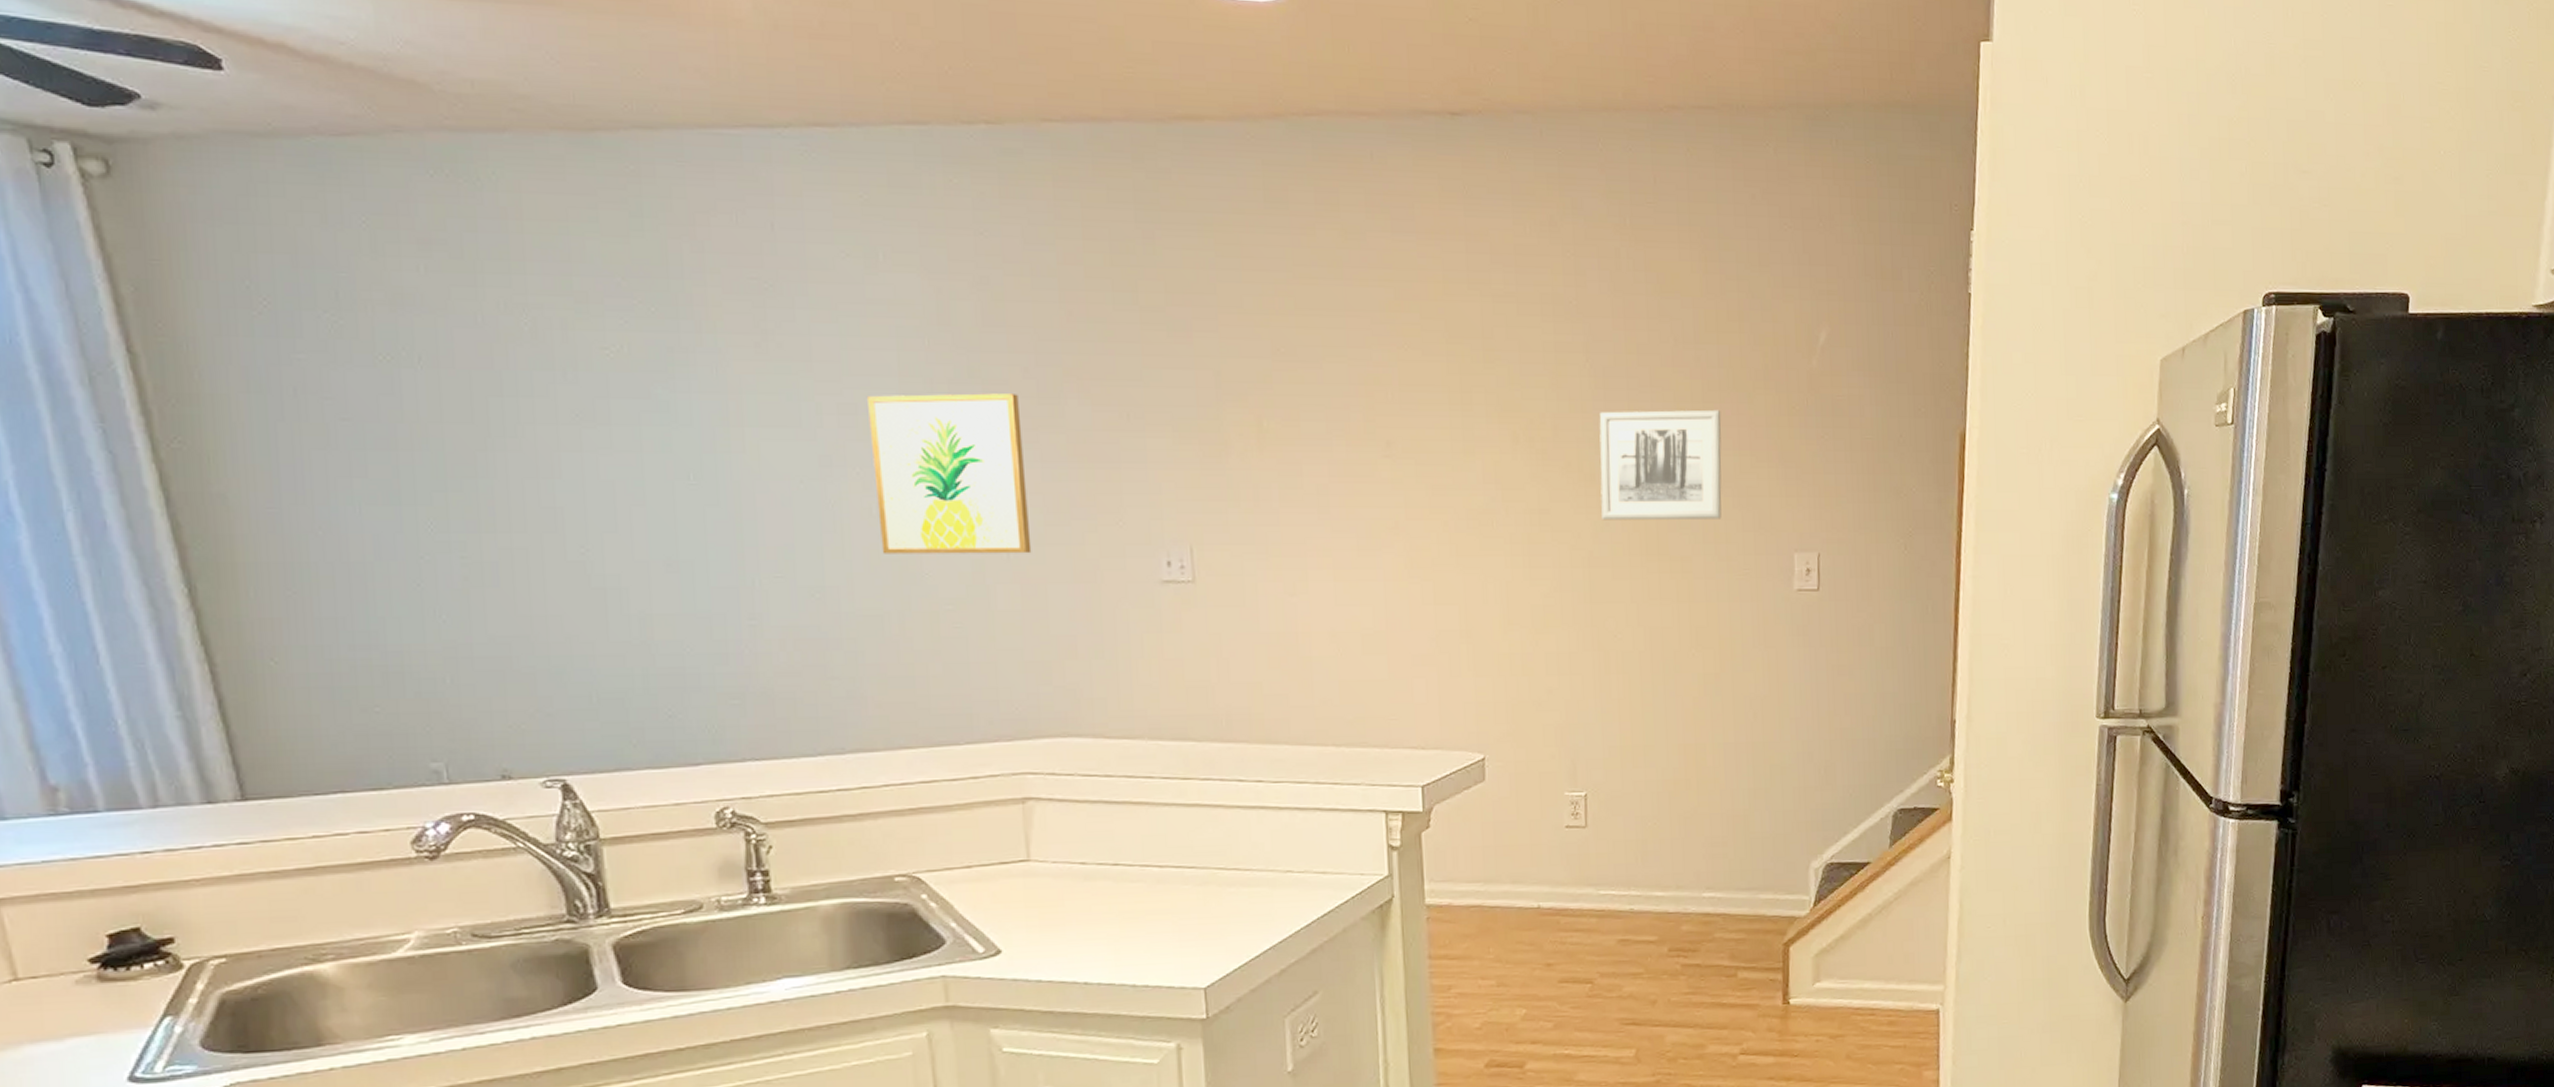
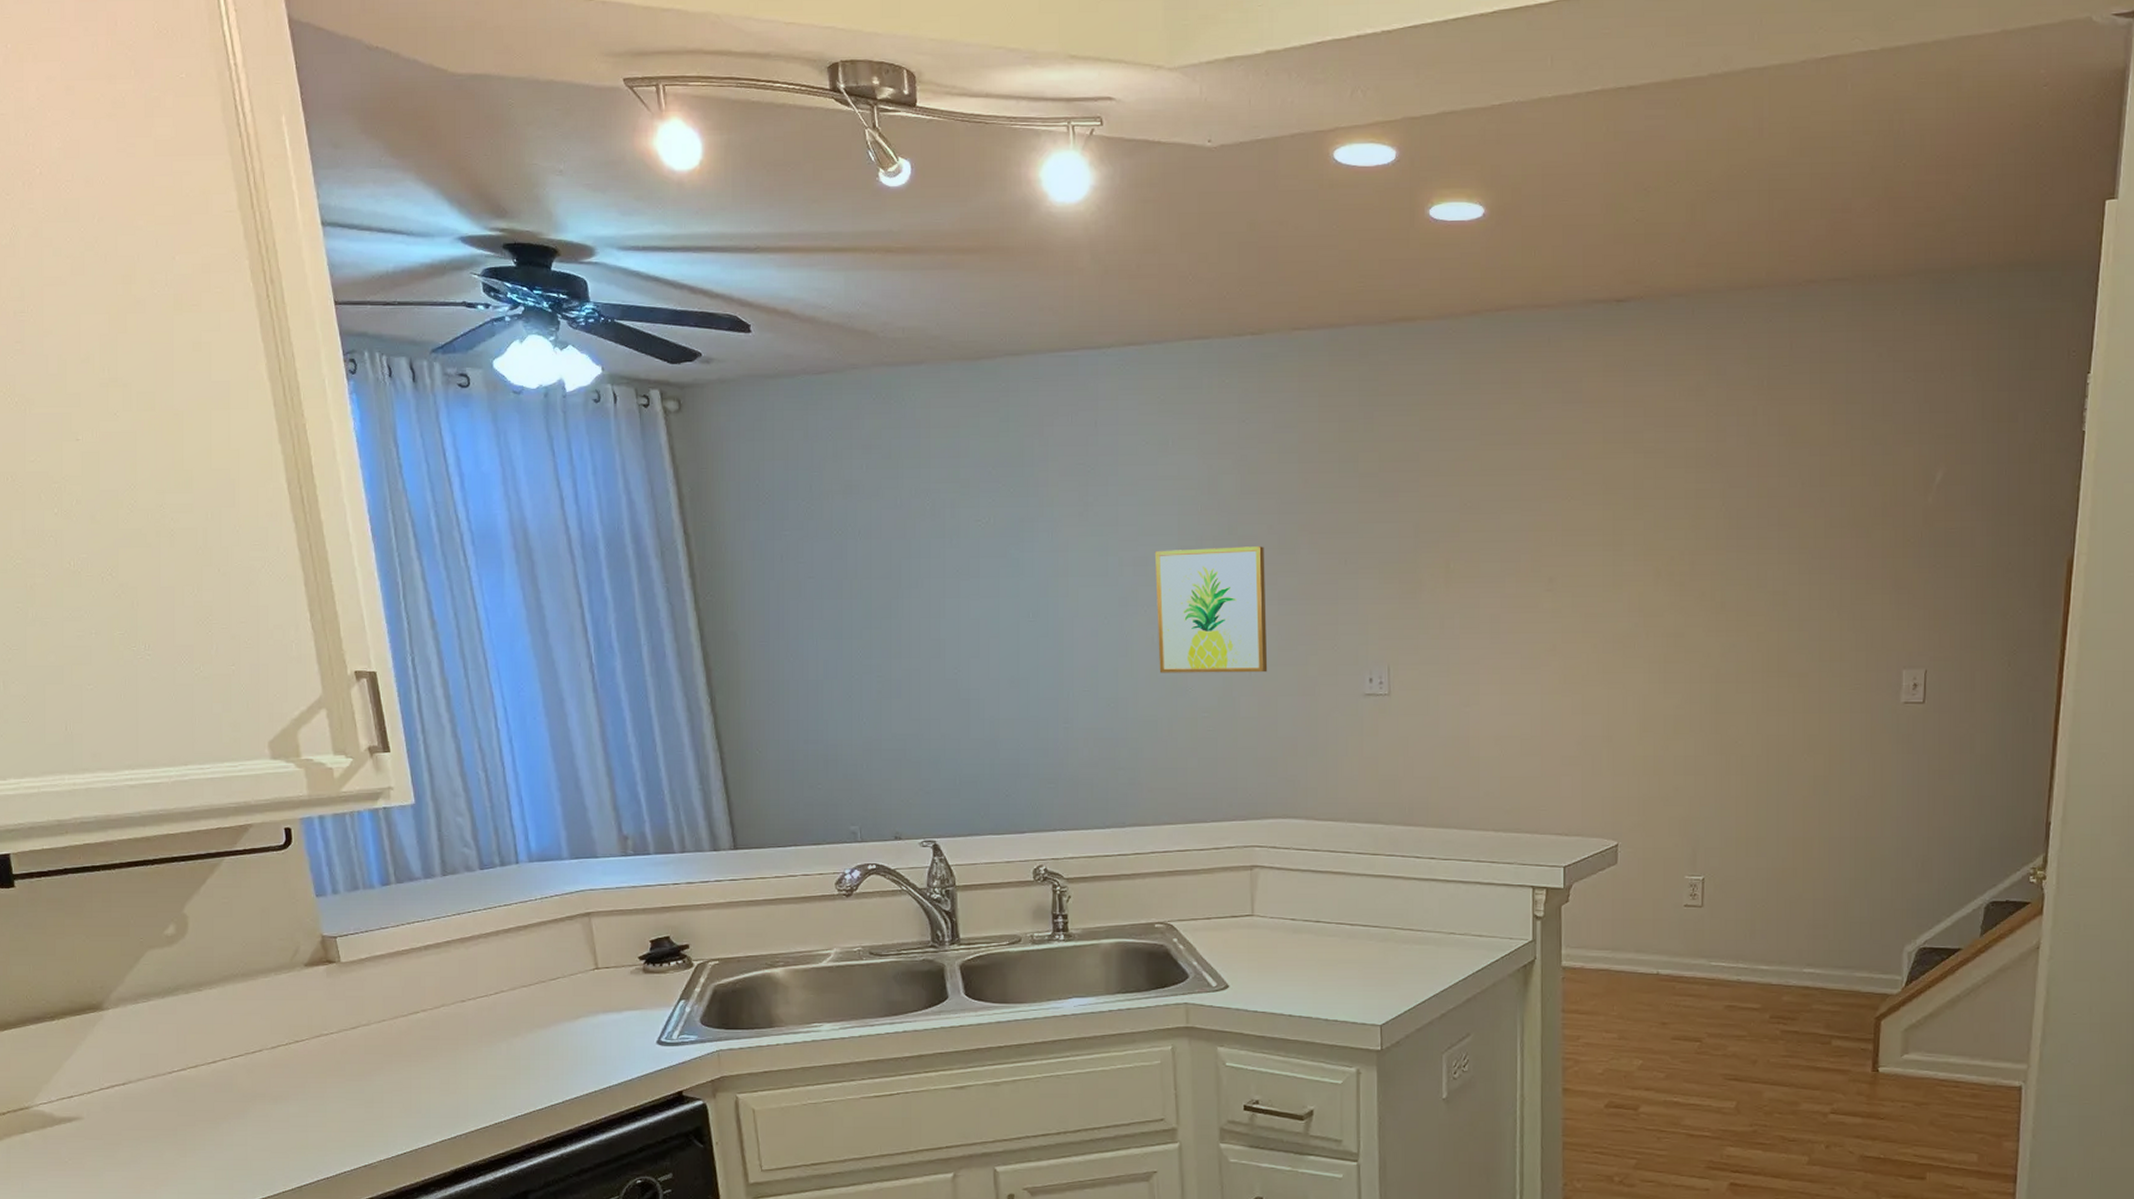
wall art: present [1599,409,1722,521] -> none [1729,544,1841,642]

